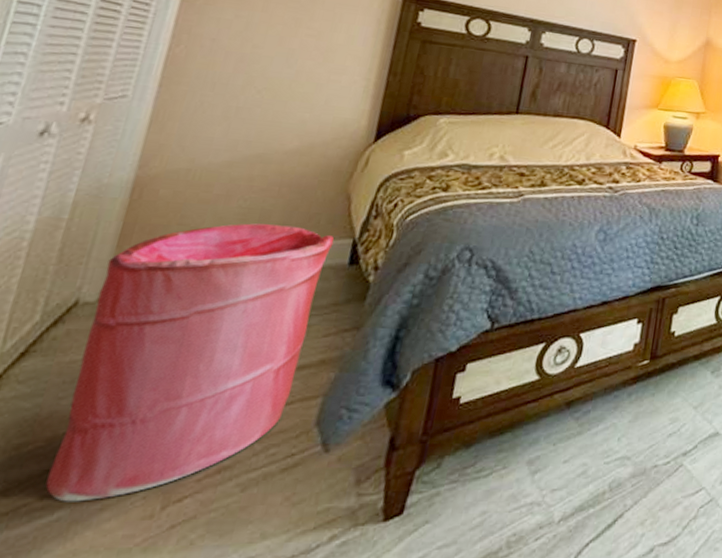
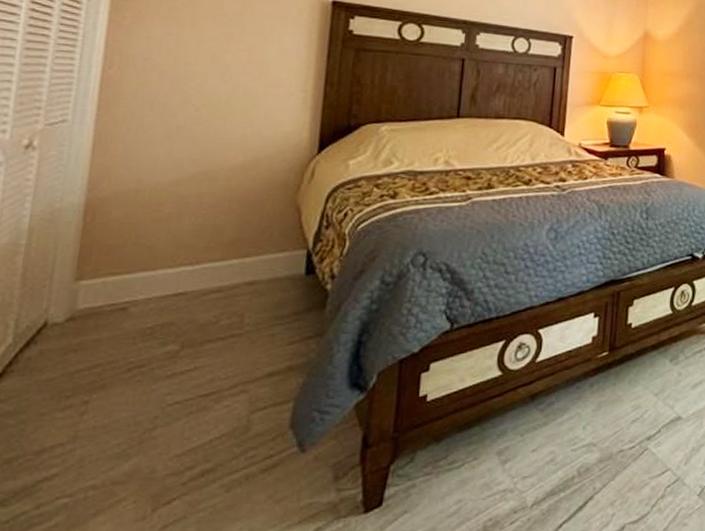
laundry hamper: present [45,223,335,502] -> none [40,239,289,509]

